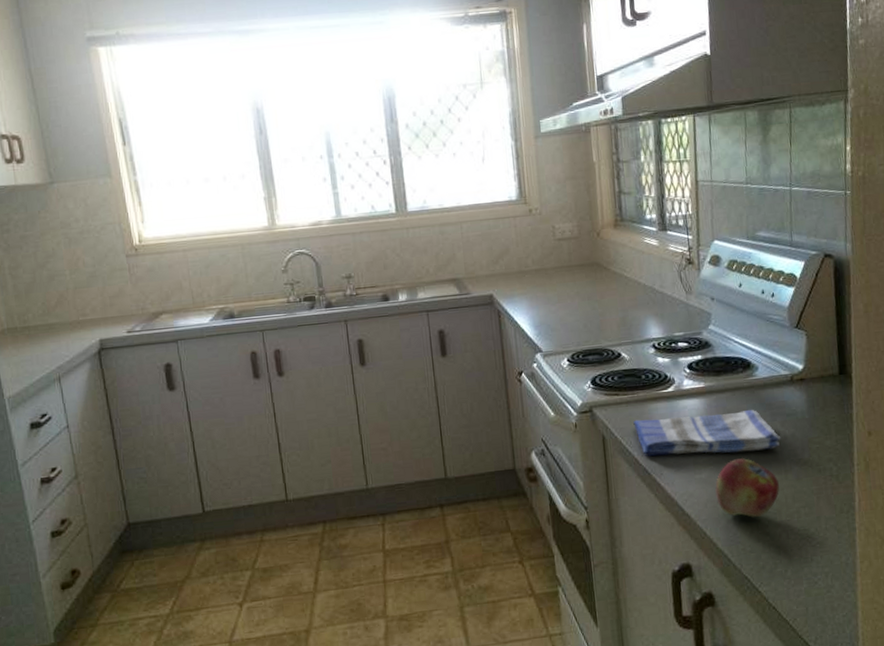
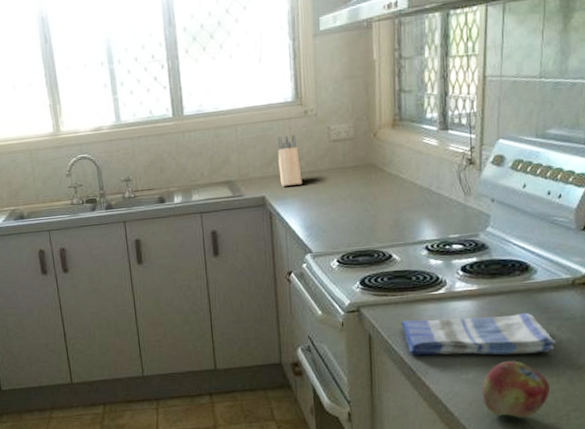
knife block: none [504,232,530,284] -> present [278,134,302,186]

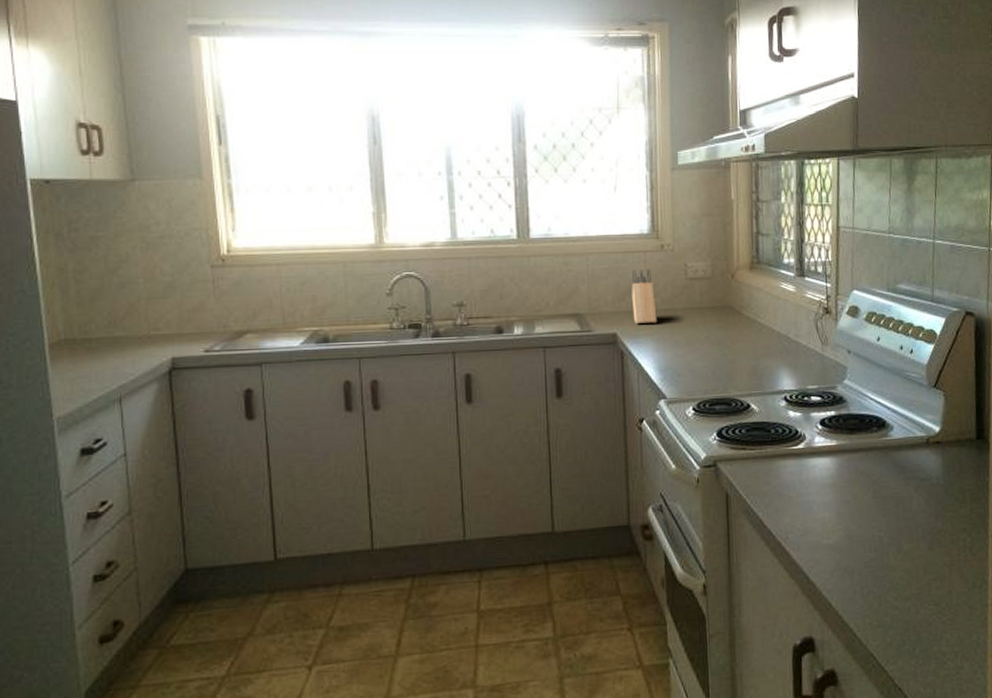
dish towel: present [401,312,556,356] -> none [760,471,915,518]
fruit: present [482,361,550,418] -> none [843,524,910,589]

